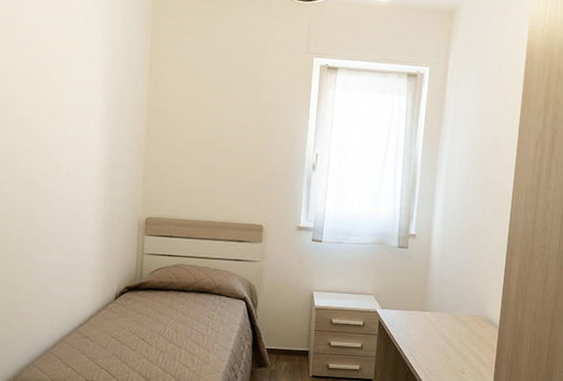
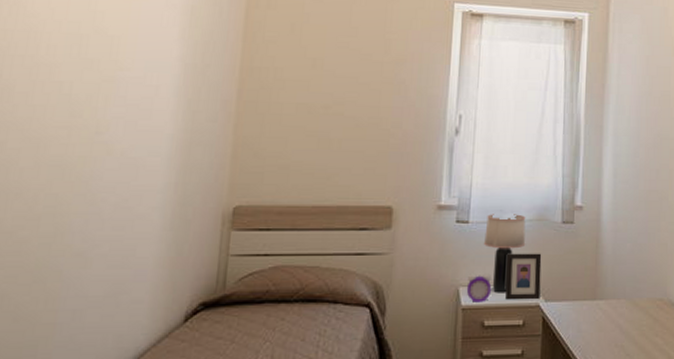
alarm clock: none [319,282,339,305] -> present [466,273,492,303]
table lamp: none [334,236,368,299] -> present [484,214,526,293]
picture frame: none [349,268,380,307] -> present [505,253,542,300]

